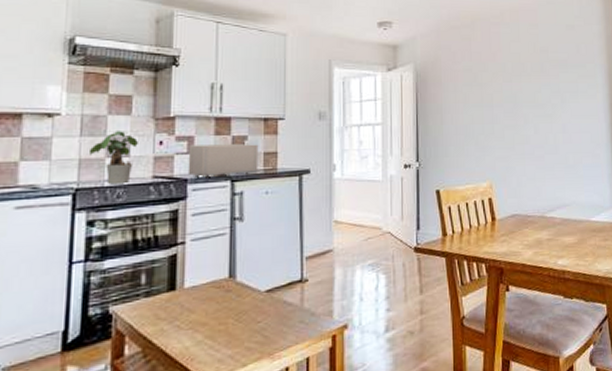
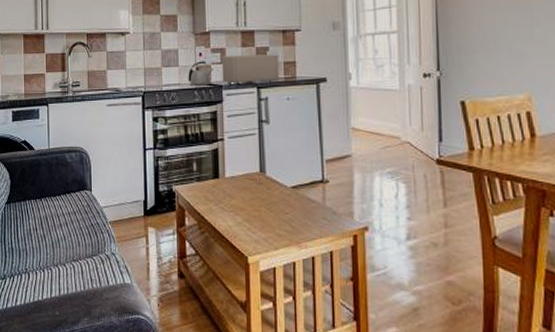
potted plant: present [90,131,138,185] -> none [151,45,184,89]
kettle: none [142,150,178,180] -> present [188,61,214,86]

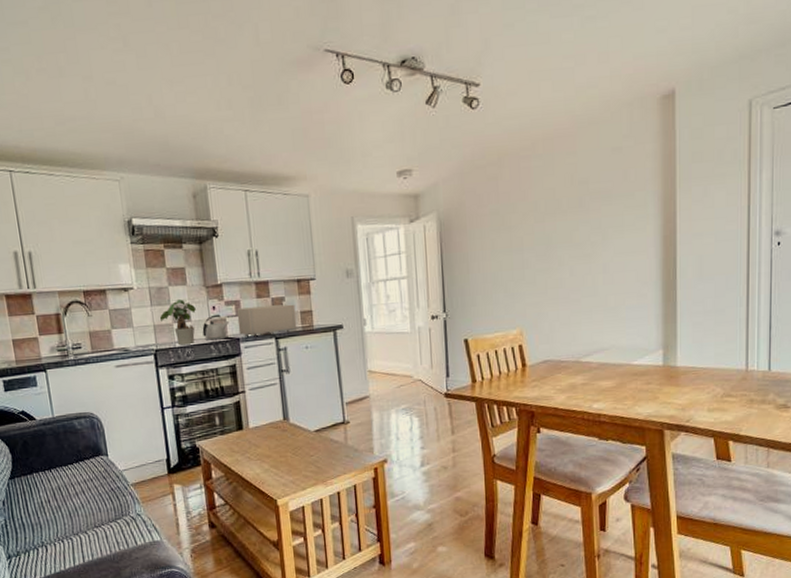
potted plant: none [151,45,184,89] -> present [160,299,196,346]

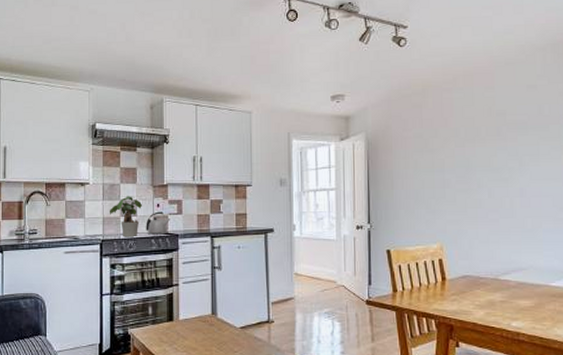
microwave: present [236,304,297,337] -> none [178,206,232,234]

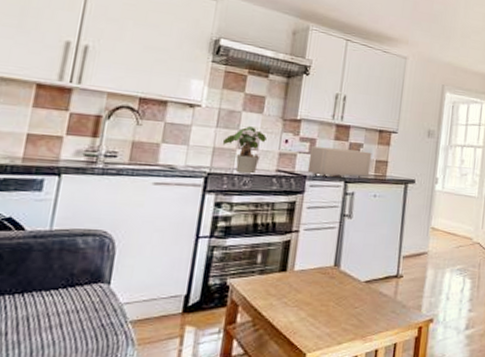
kettle: present [146,211,171,235] -> none [267,148,300,174]
microwave: none [178,206,232,234] -> present [307,146,372,179]

